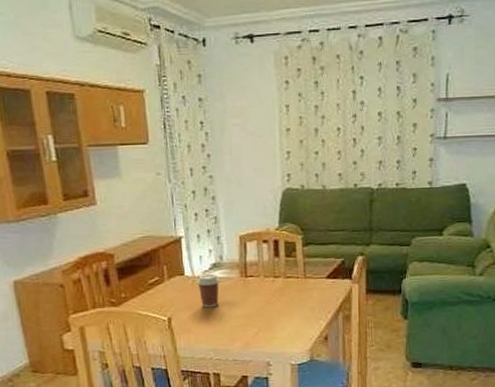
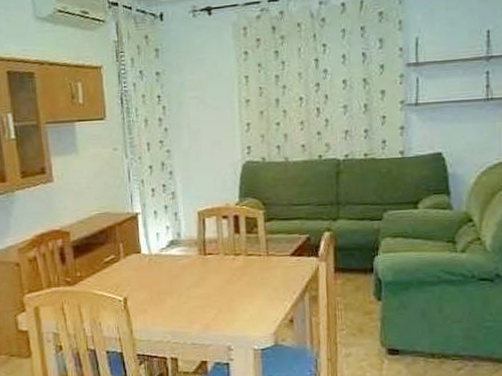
coffee cup: present [196,273,220,308] -> none [153,251,178,288]

